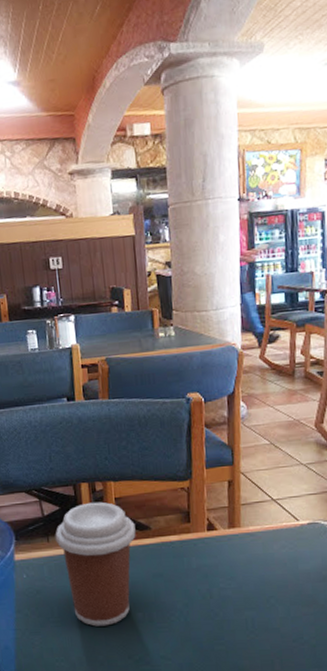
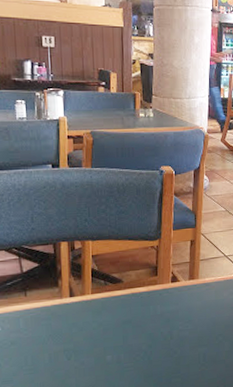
coffee cup: present [55,501,136,627] -> none [32,258,110,371]

